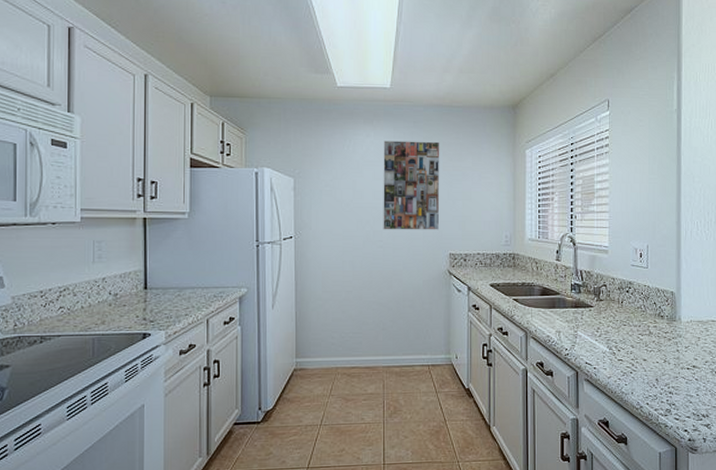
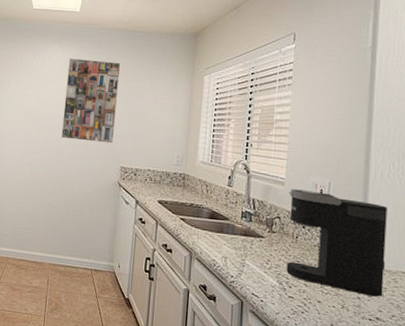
coffee maker: none [612,256,698,347] -> present [286,189,387,297]

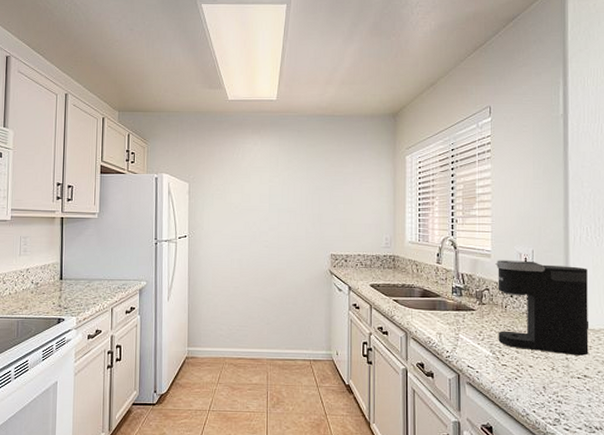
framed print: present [61,58,121,144] -> none [268,148,323,232]

